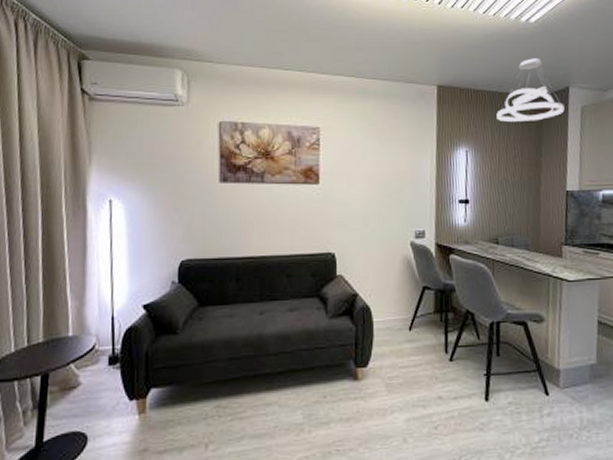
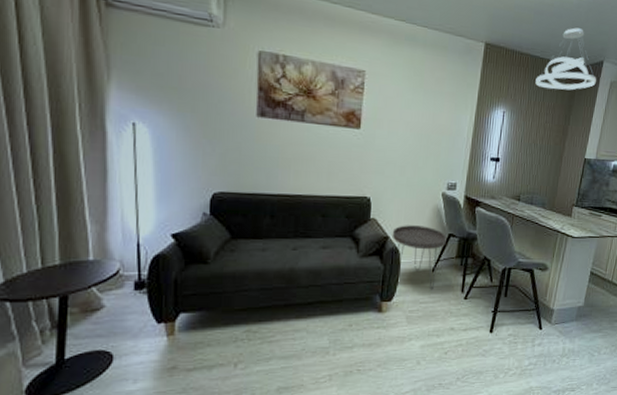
side table: none [361,279,421,352] -> present [392,225,447,290]

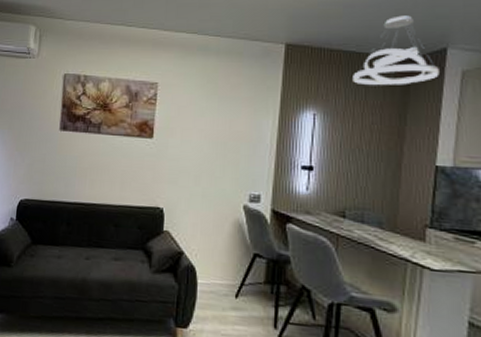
side table: present [392,225,447,290] -> none [187,240,251,321]

